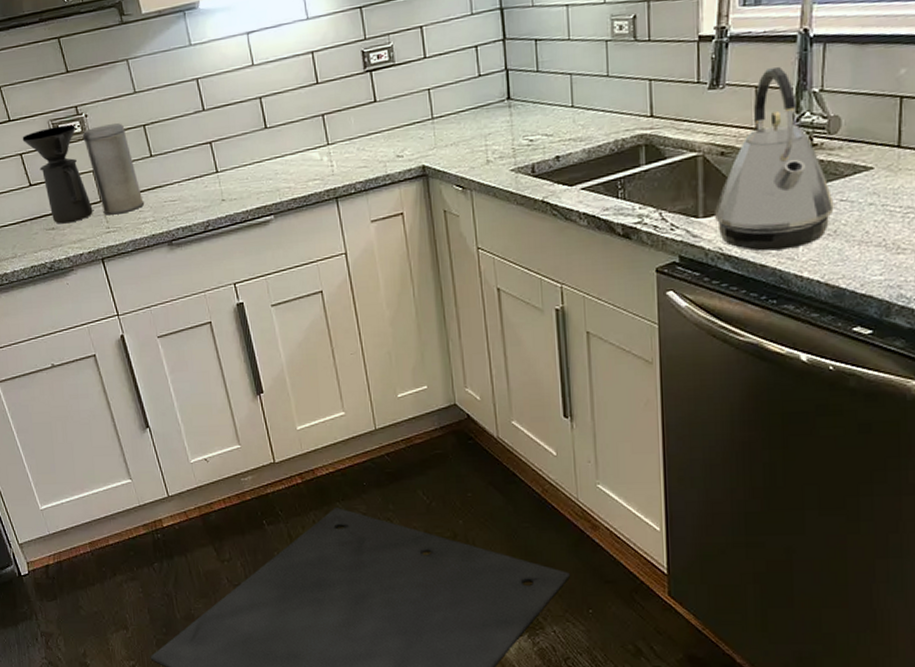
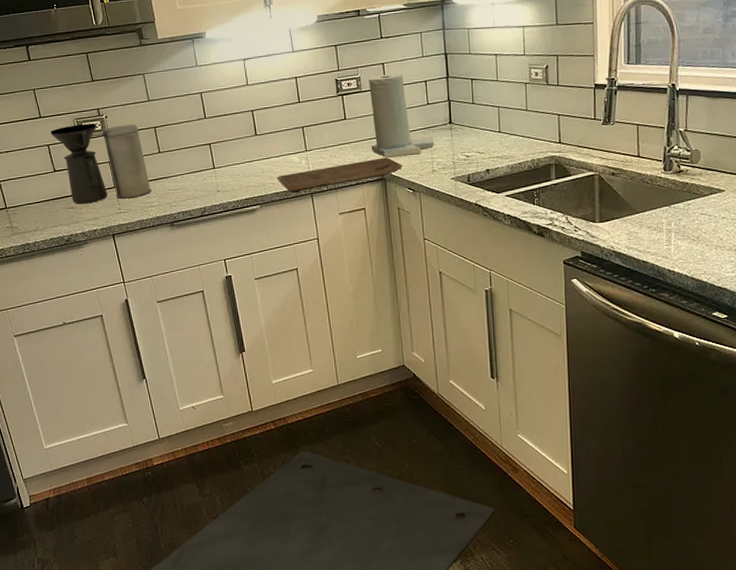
cutting board: none [293,147,449,198] -> present [277,157,402,193]
paper towel: none [404,38,488,148] -> present [369,73,434,158]
kettle: present [713,67,834,252] -> none [607,111,697,251]

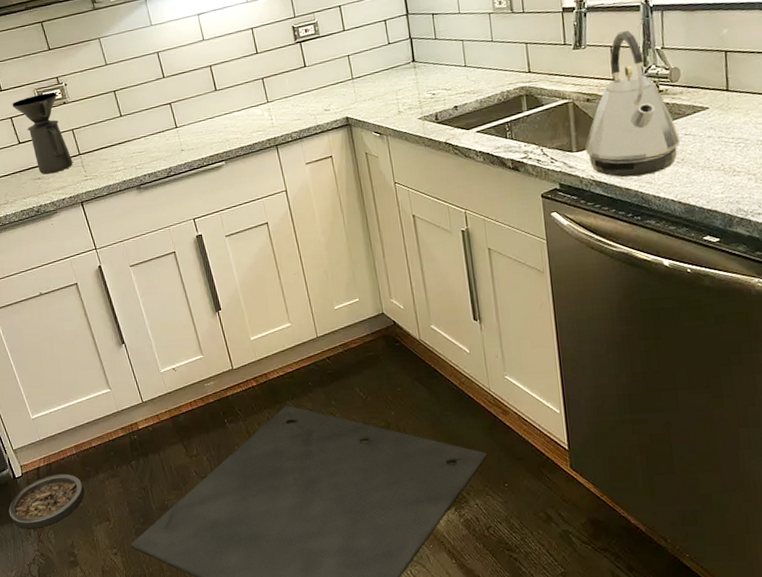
pet bowl: none [13,506,93,560] -> present [8,473,85,529]
canister: present [102,124,152,199] -> none [62,90,117,166]
cutting board: present [277,157,402,193] -> none [240,102,367,146]
paper towel: present [369,73,434,158] -> none [326,14,398,102]
kettle: none [607,111,697,251] -> present [584,31,681,178]

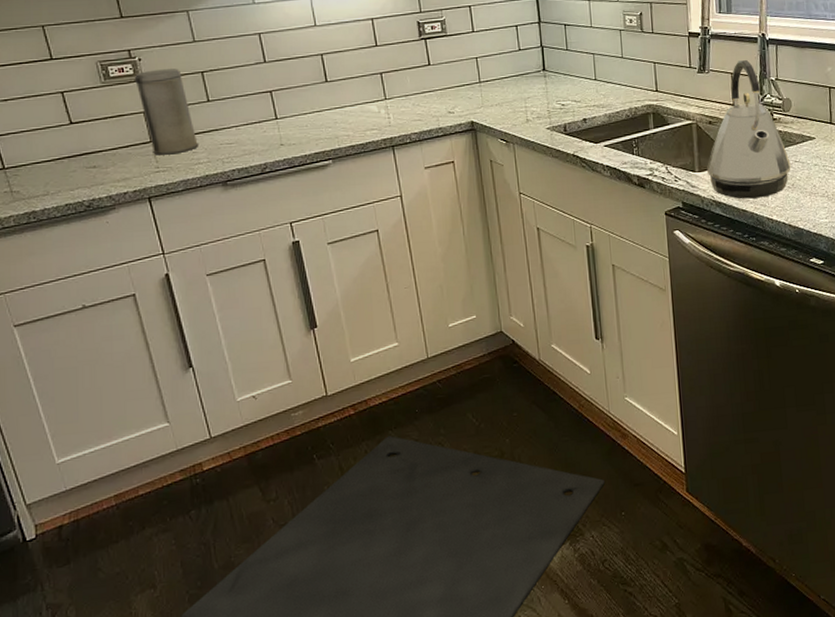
pet bowl: present [8,473,85,529] -> none [12,531,124,608]
coffee maker: present [12,92,73,175] -> none [65,67,141,163]
canister: none [62,90,117,166] -> present [134,69,199,155]

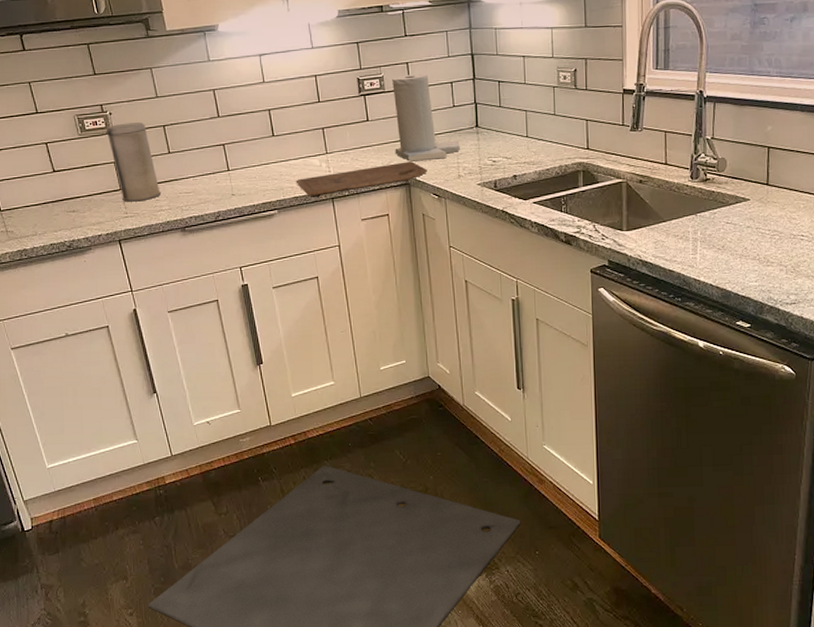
cutting board: none [352,106,494,146] -> present [295,161,427,197]
paper towel: none [454,17,527,106] -> present [392,73,460,162]
kettle: present [706,60,791,199] -> none [634,118,722,260]

